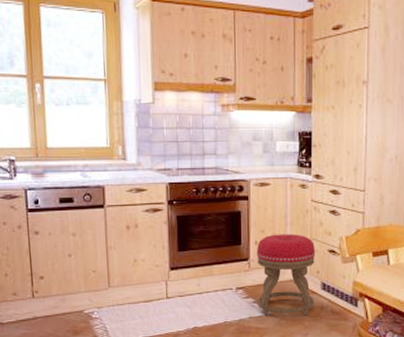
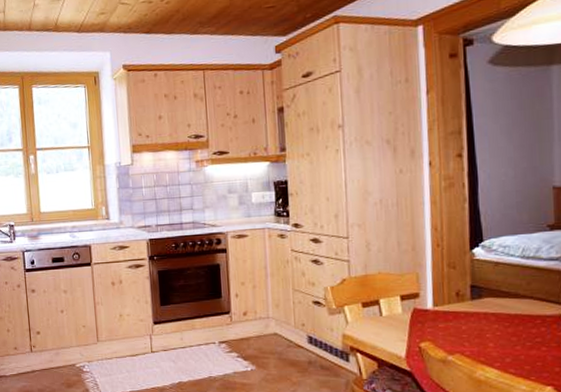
stool: present [257,234,316,316] -> none [238,285,302,371]

